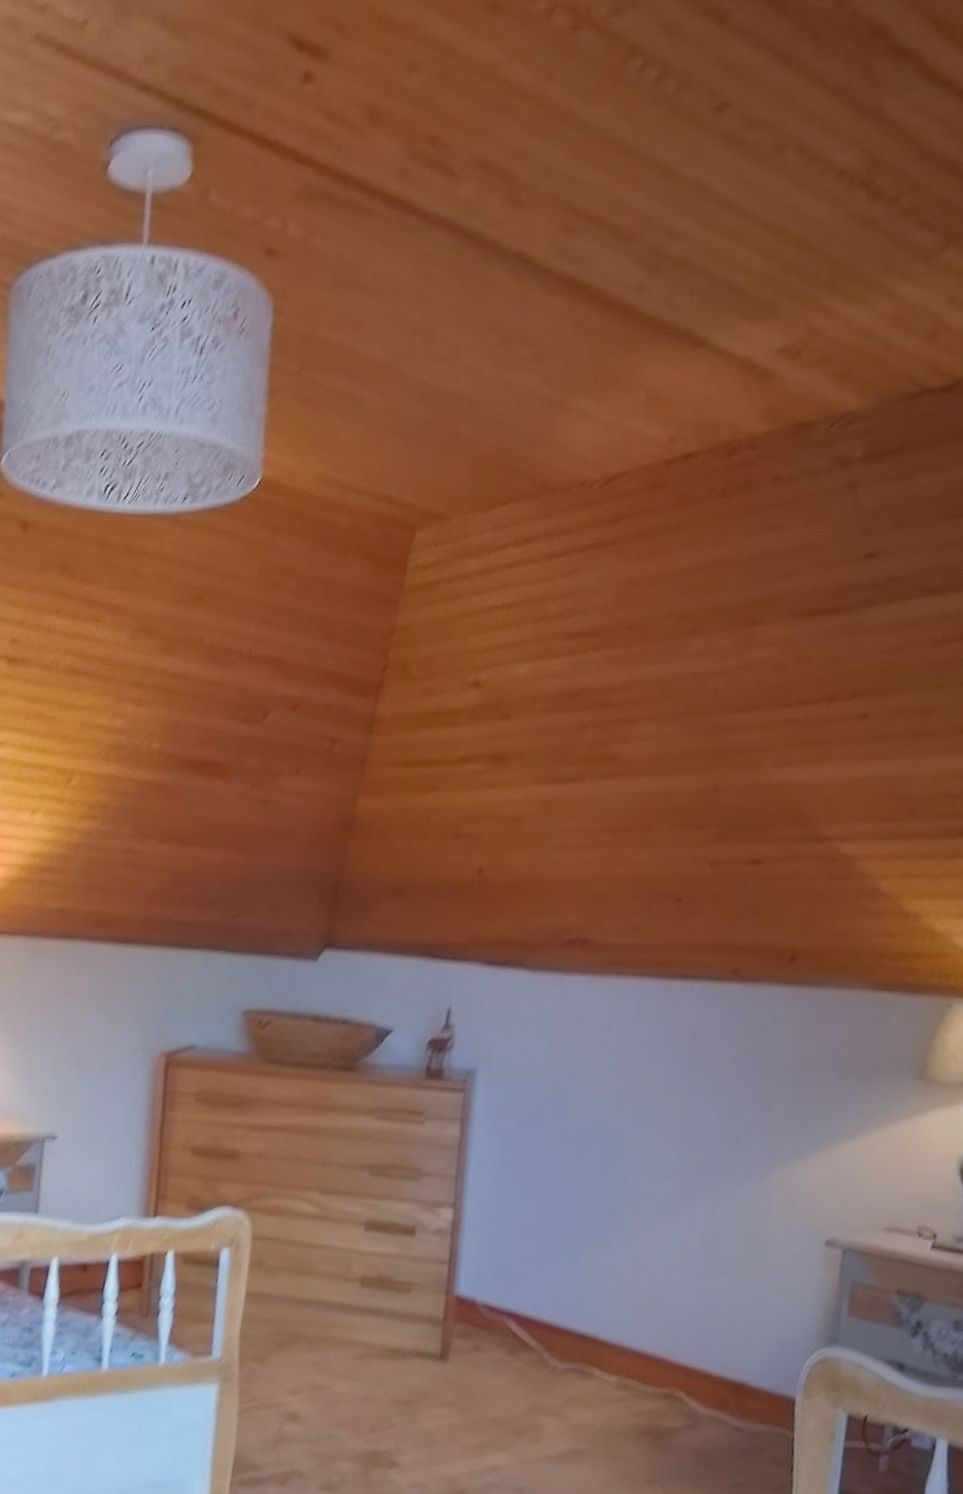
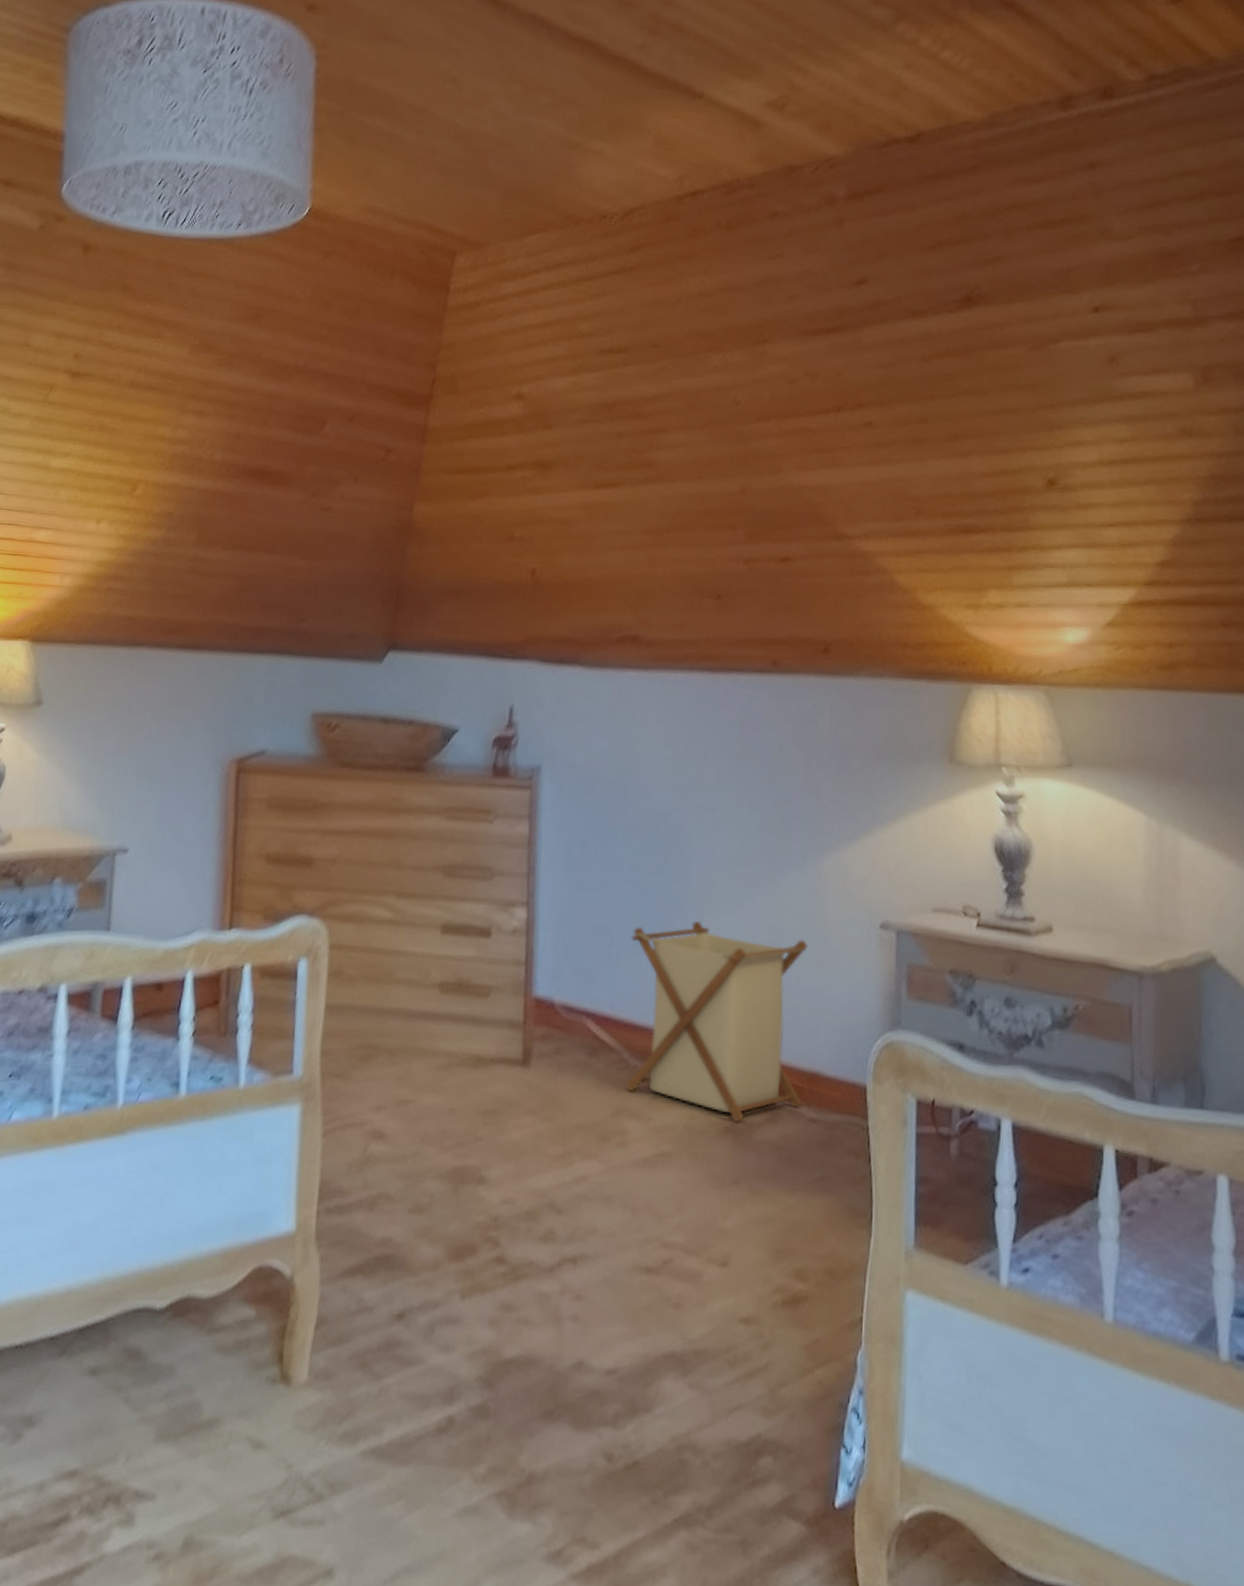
laundry basket: none [543,1230,746,1427] -> present [625,921,808,1123]

